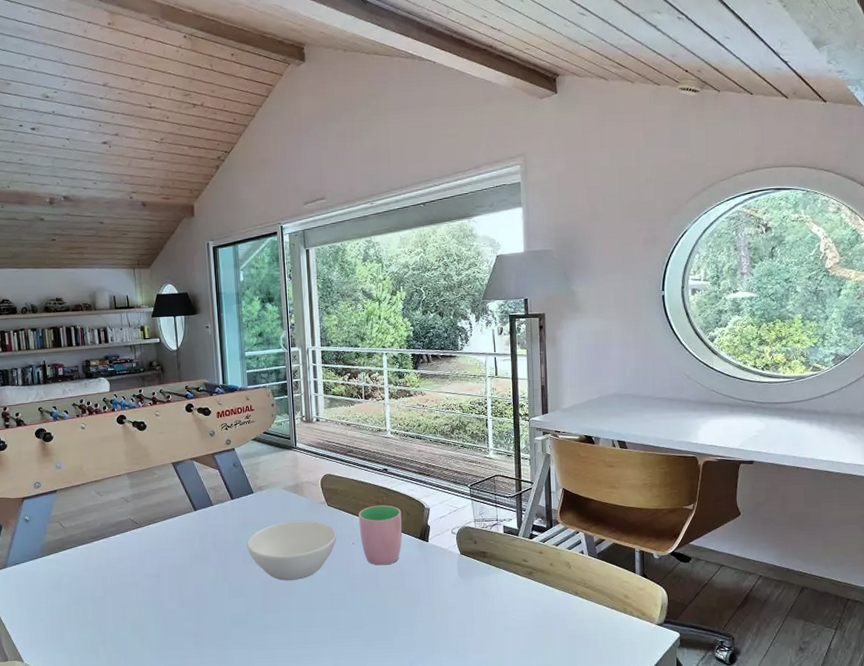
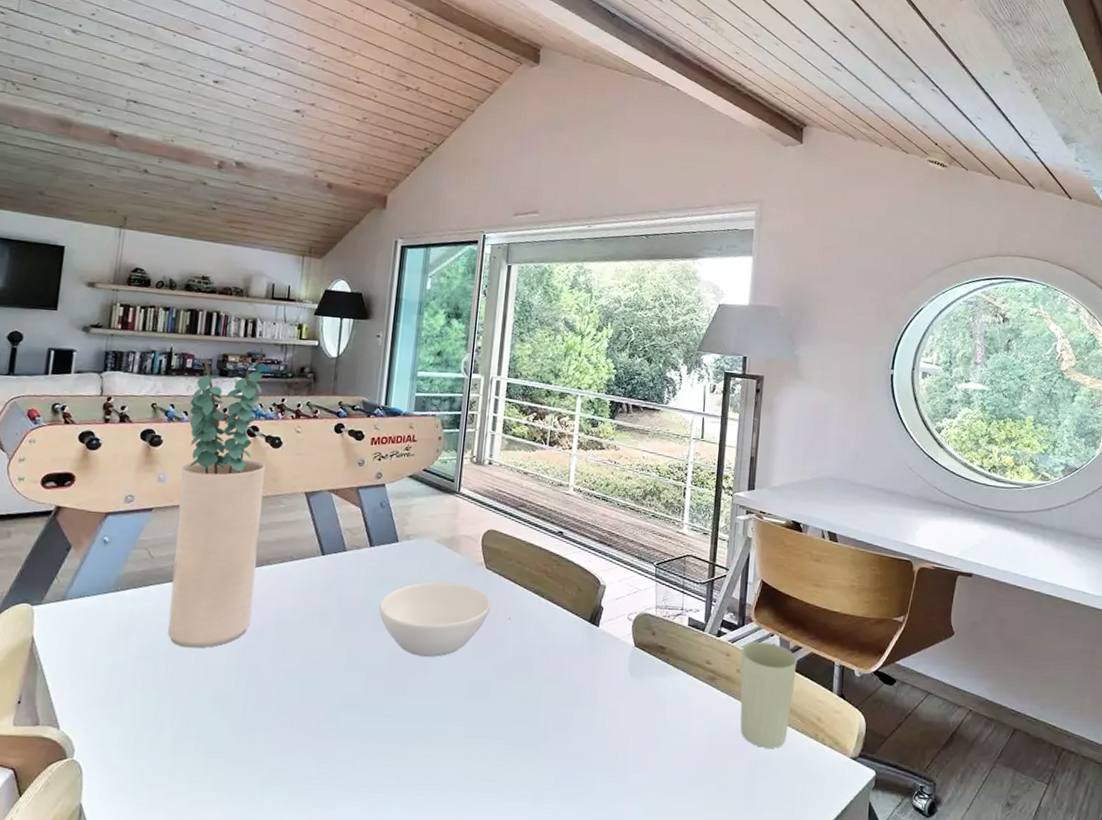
vase: none [68,351,149,593] -> present [168,348,268,648]
cup: present [358,505,403,566] -> none [519,574,573,650]
cup: none [552,539,602,624] -> present [740,642,797,748]

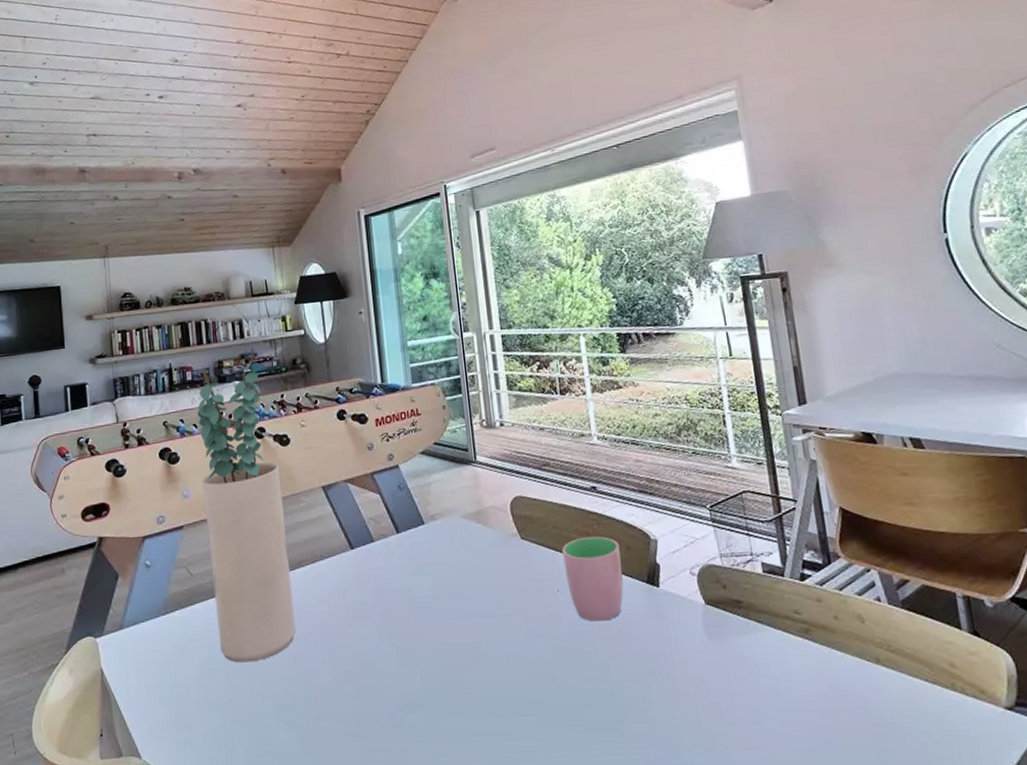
soup bowl: present [379,581,492,657] -> none [419,559,536,644]
cup: none [519,574,573,650] -> present [562,536,624,622]
cup: present [740,642,797,748] -> none [834,580,916,706]

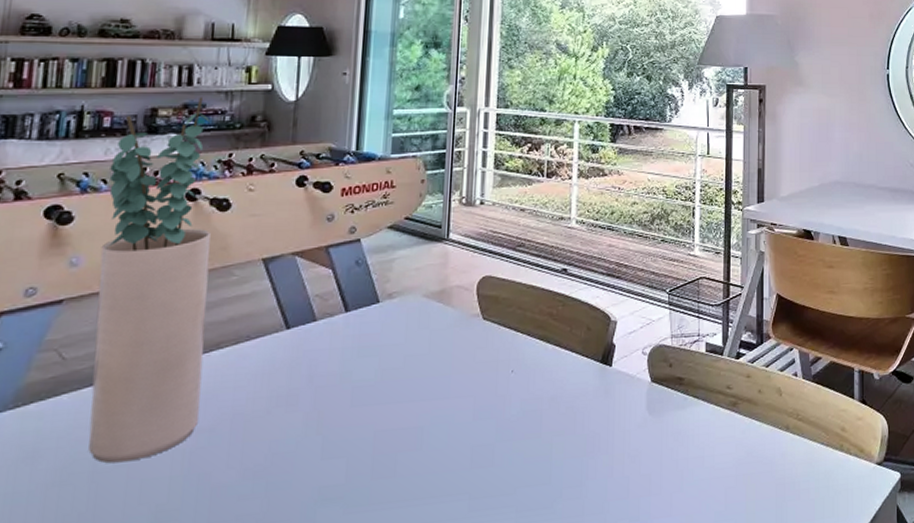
cup: present [562,536,624,622] -> none [522,317,581,401]

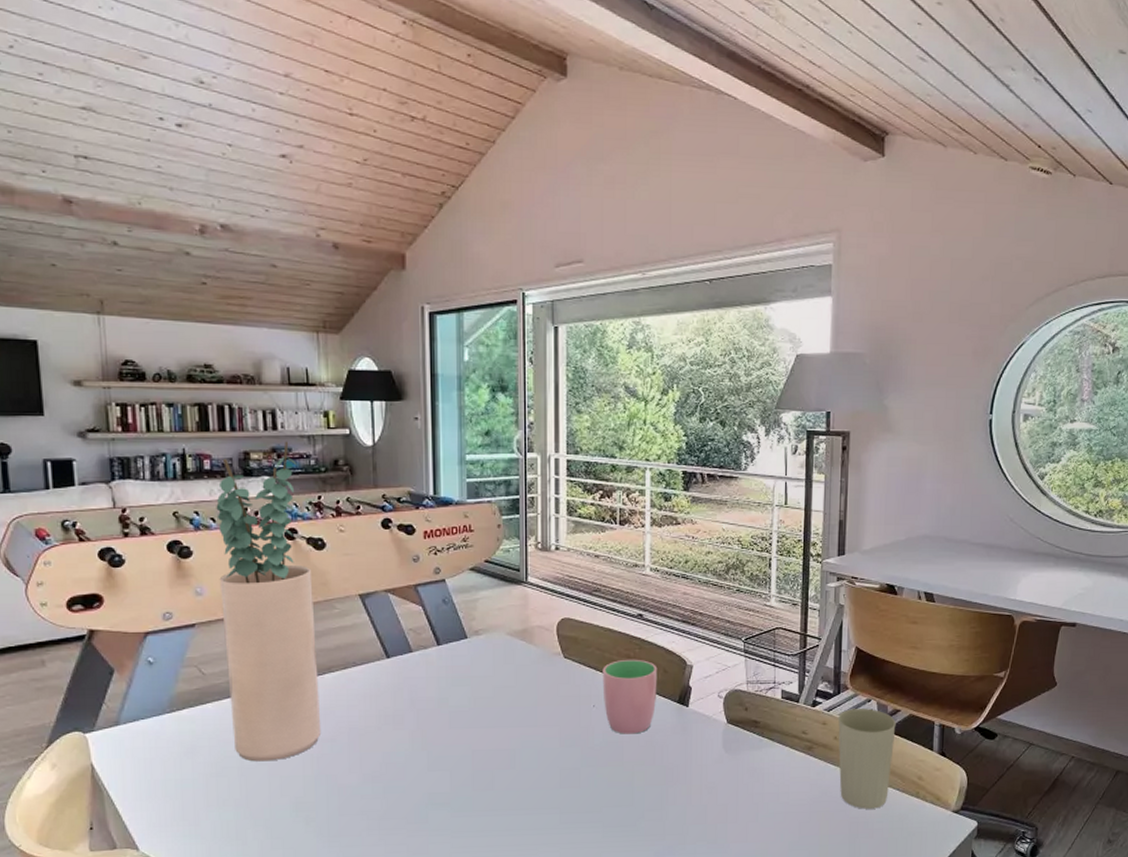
cup: none [522,317,581,401] -> present [602,659,658,734]
cup: none [762,357,818,468] -> present [838,708,896,809]

